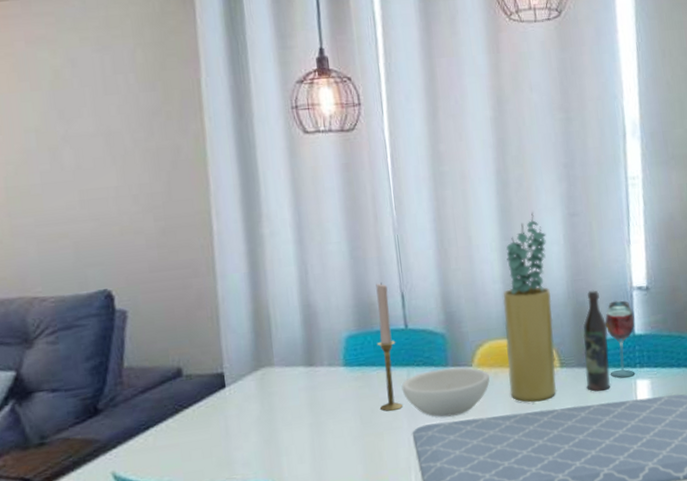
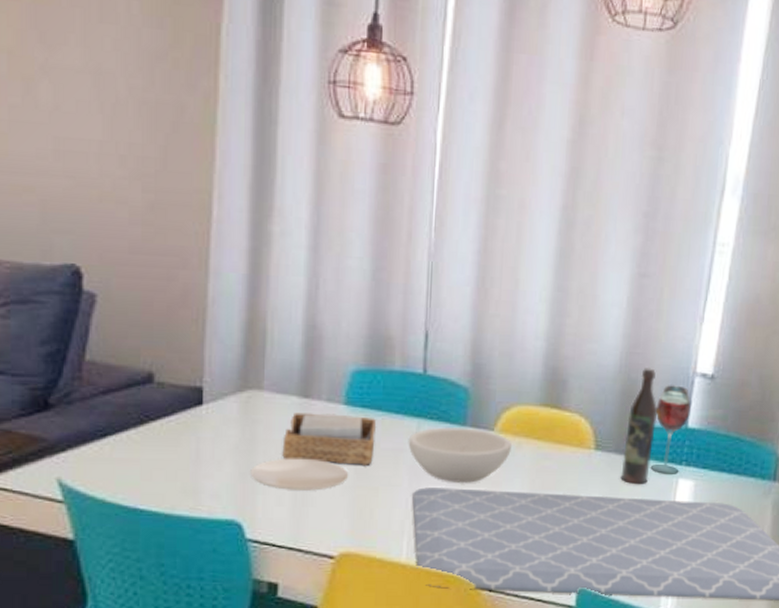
plate: none [273,417,357,449] -> present [250,458,349,491]
napkin holder: none [296,373,375,422] -> present [282,412,377,465]
candlestick: present [376,283,402,411] -> none [380,315,410,465]
vase: present [502,212,557,403] -> none [532,263,608,485]

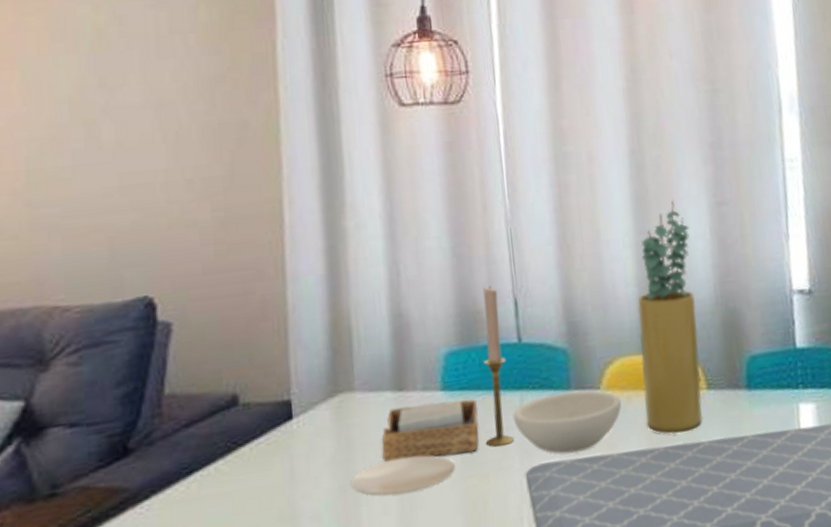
candlestick: none [380,315,410,465] -> present [483,286,514,447]
vase: none [532,263,608,485] -> present [637,200,704,435]
wine bottle: present [620,366,658,485] -> none [734,293,769,420]
wineglass: present [651,385,691,476] -> none [760,306,797,403]

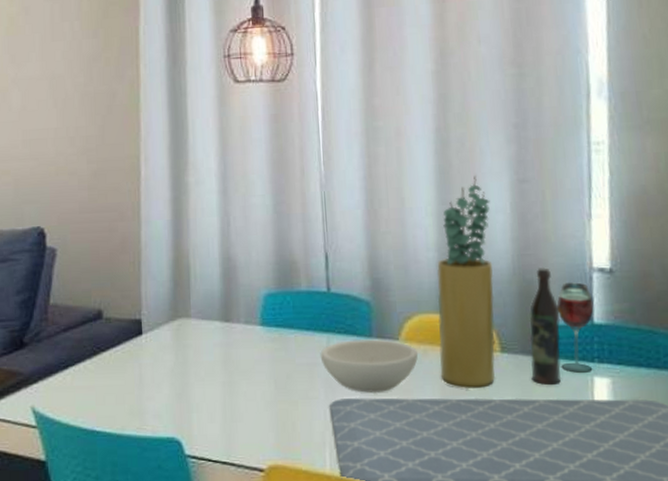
plate: present [350,455,456,497] -> none [185,377,270,408]
napkin holder: present [381,399,479,462] -> none [210,334,291,381]
candlestick: present [483,286,514,447] -> none [296,241,320,379]
wine bottle: none [734,293,769,420] -> present [529,266,562,386]
wineglass: none [760,306,797,403] -> present [557,282,594,374]

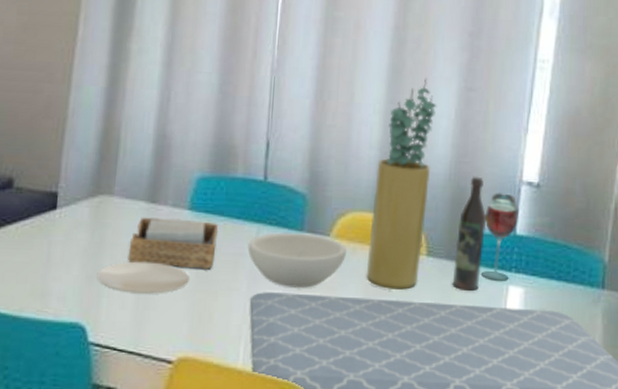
plate: none [185,377,270,408] -> present [97,261,191,294]
napkin holder: none [210,334,291,381] -> present [128,217,219,269]

